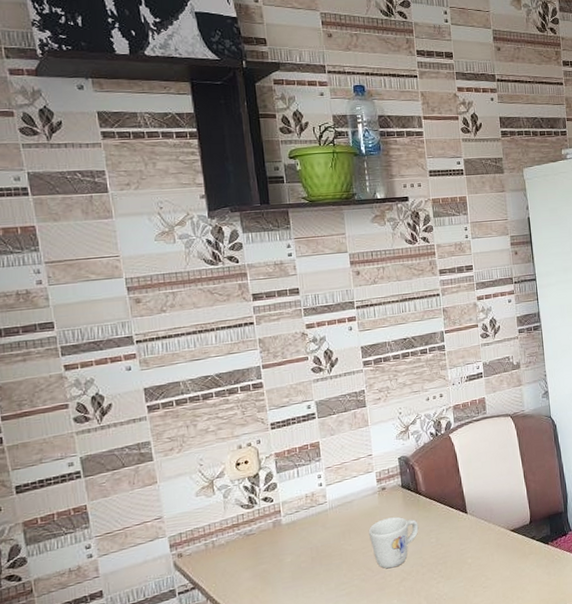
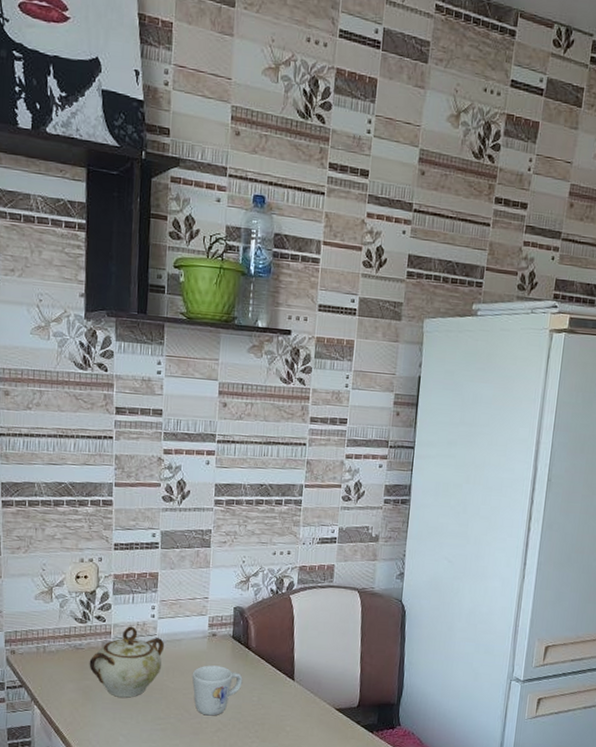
sugar bowl: none [262,499,337,574] -> present [89,626,165,698]

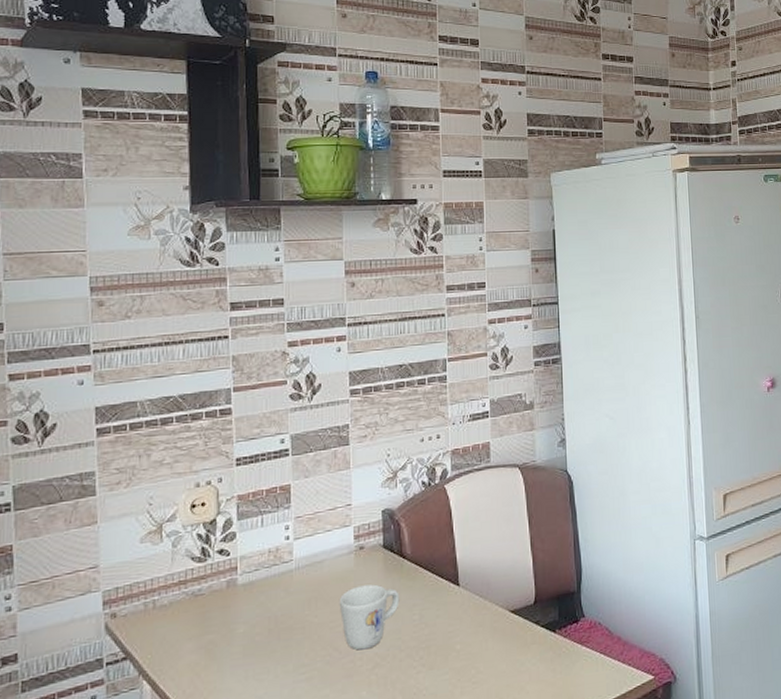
sugar bowl: present [89,626,165,698] -> none [212,555,304,649]

